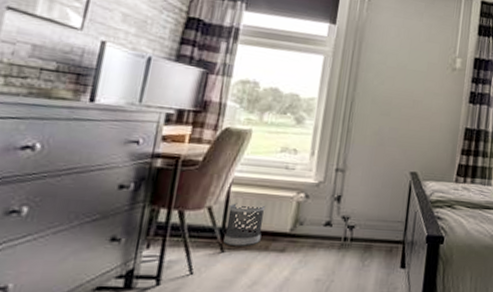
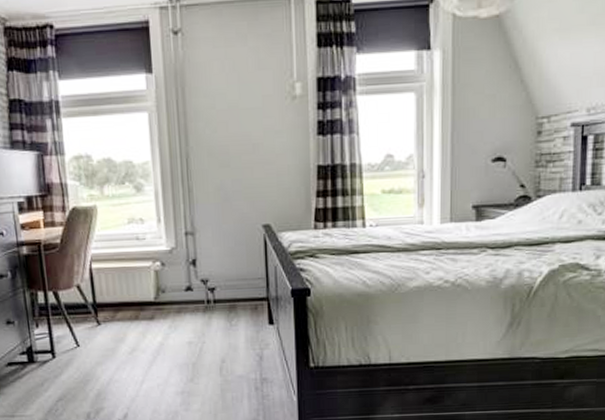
wastebasket: present [223,203,266,246] -> none [94,276,130,318]

